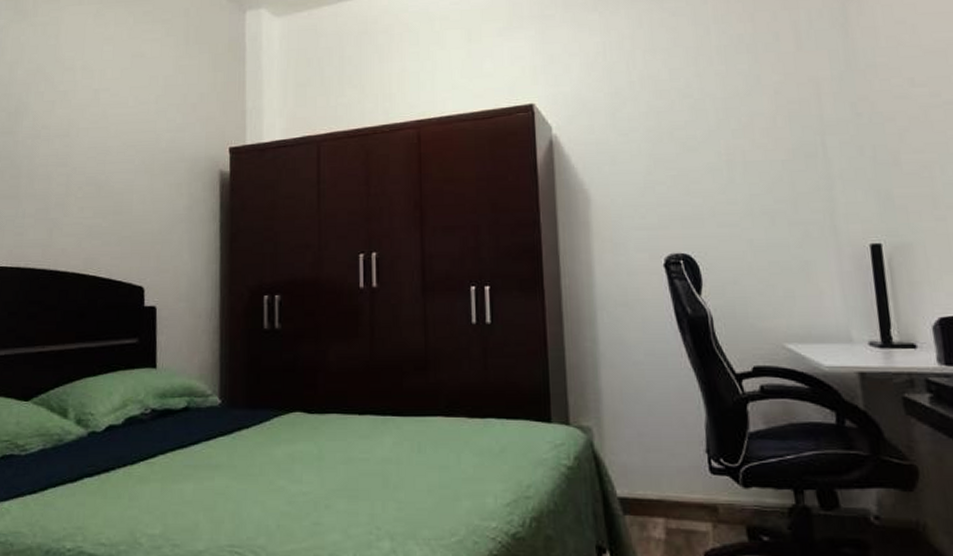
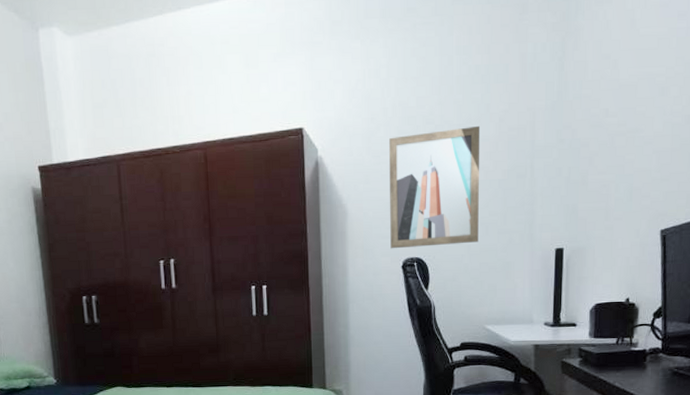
wall art: none [638,98,763,243] -> present [389,125,481,249]

